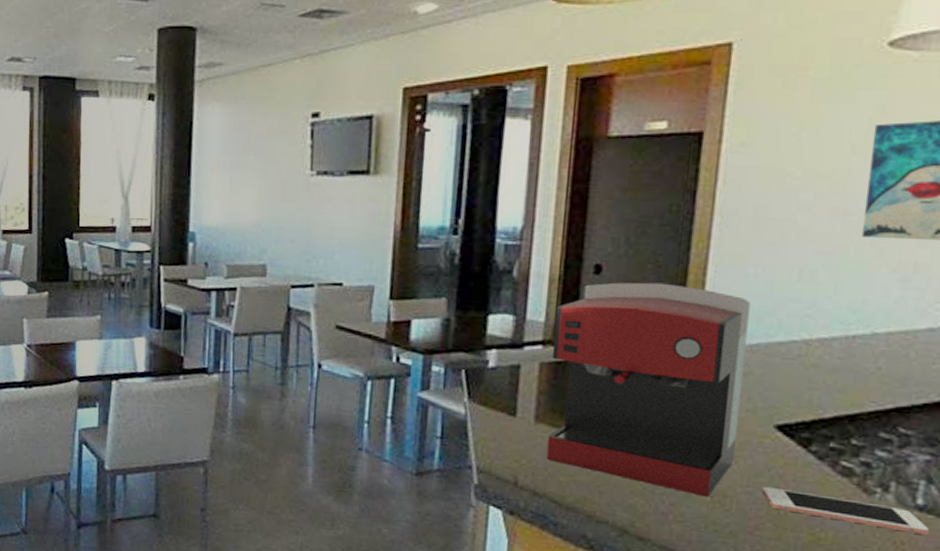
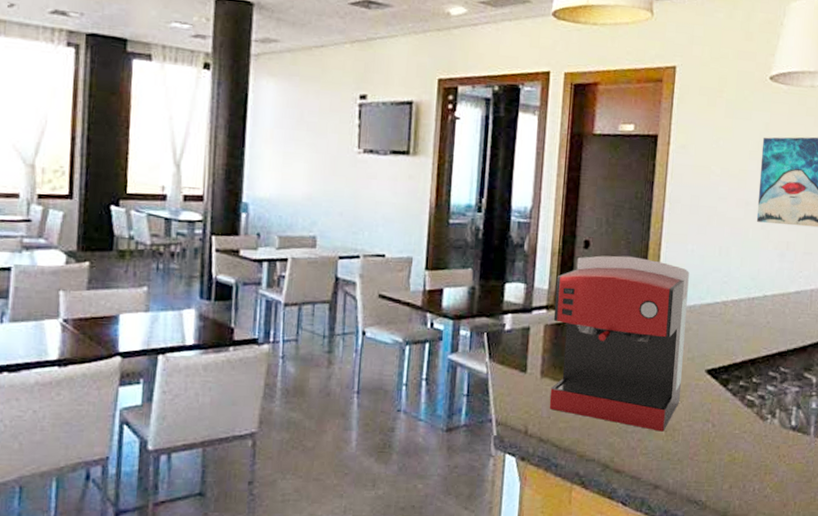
cell phone: present [762,486,929,536] -> none [698,419,799,449]

